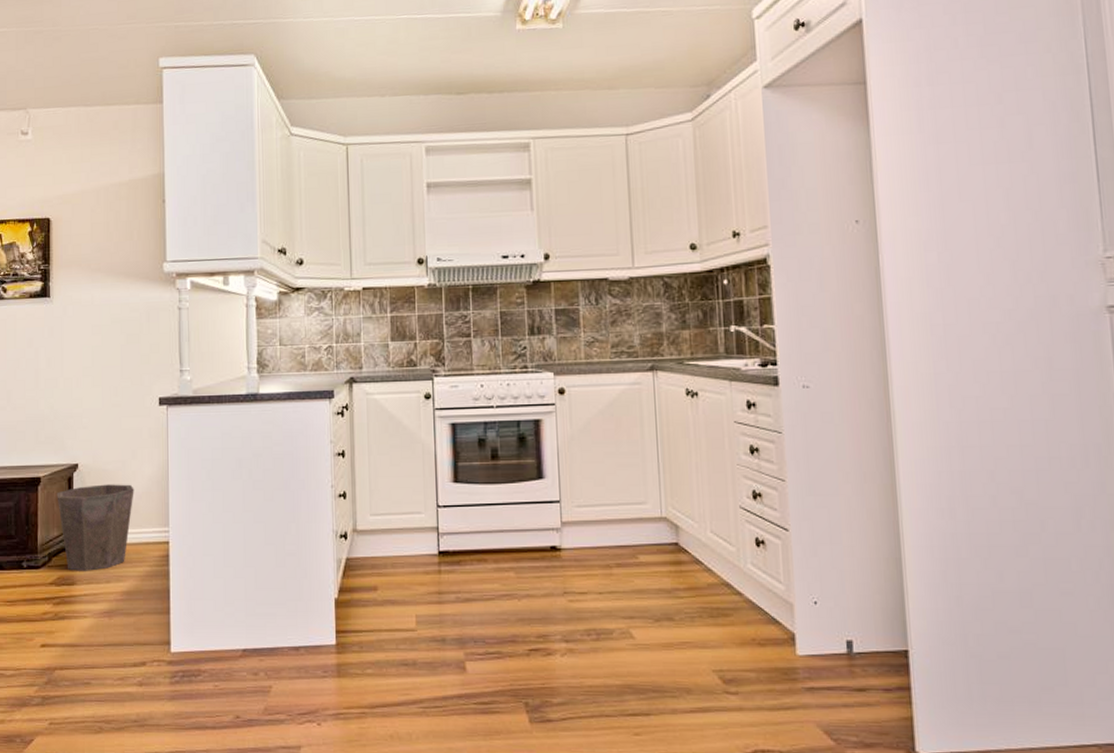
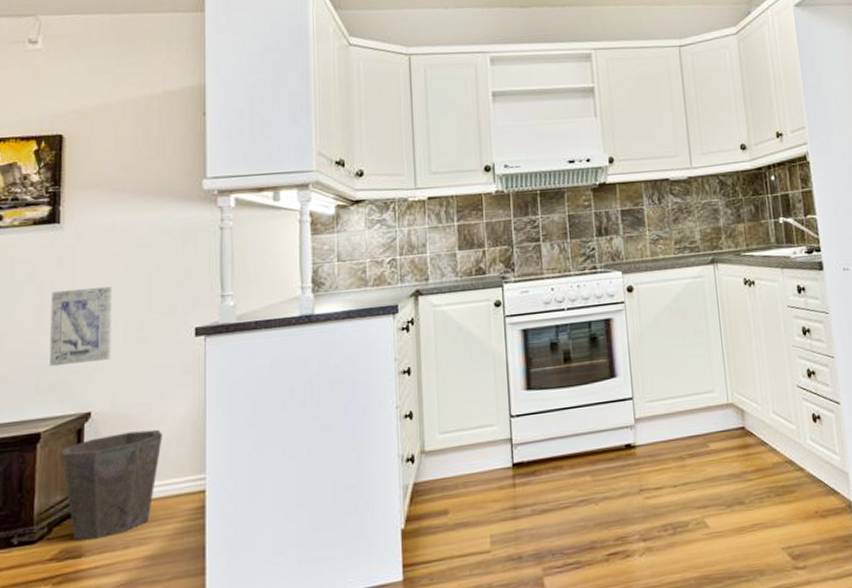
wall art: none [45,355,92,422] -> present [49,287,112,367]

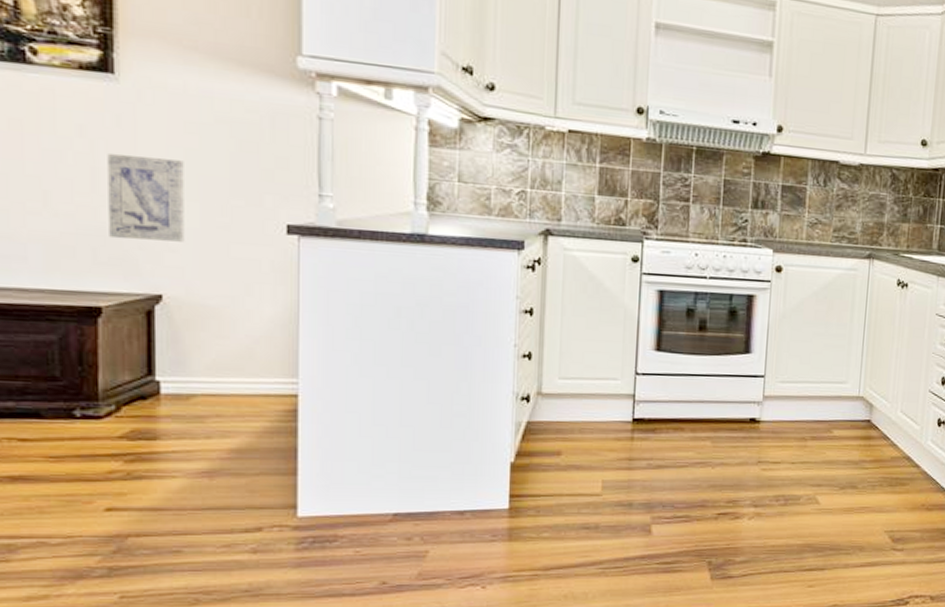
waste bin: present [61,429,163,541] -> none [128,322,249,425]

